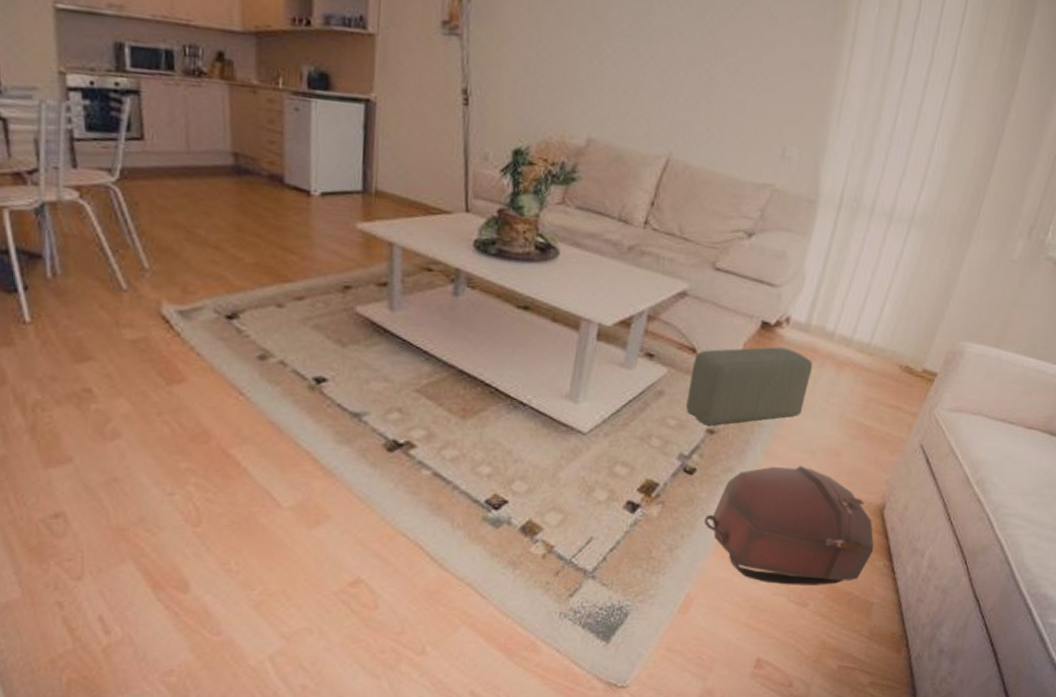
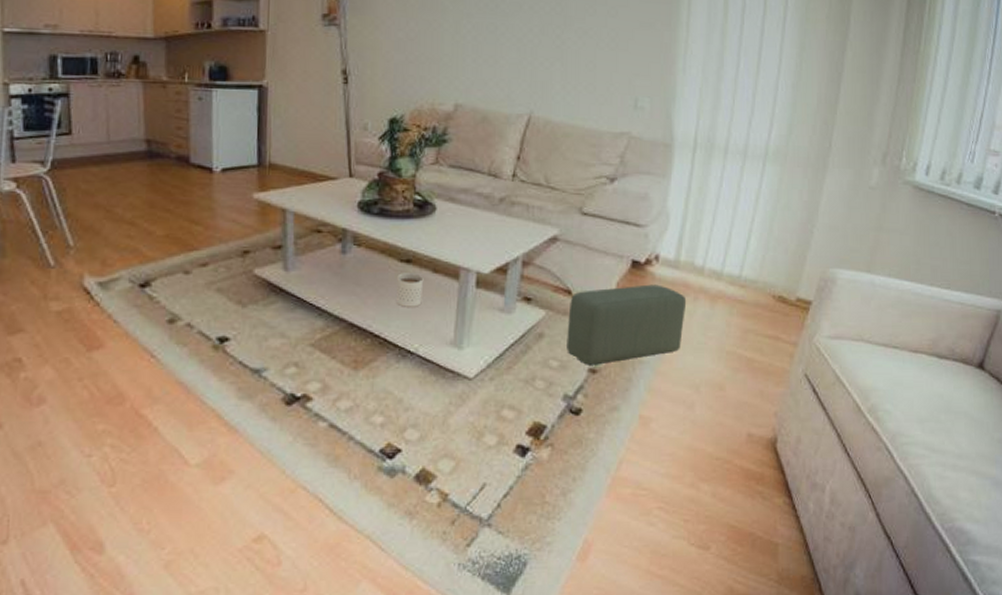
mug: none [510,320,542,357] -> present [395,273,424,307]
backpack: present [703,465,874,585] -> none [594,401,771,527]

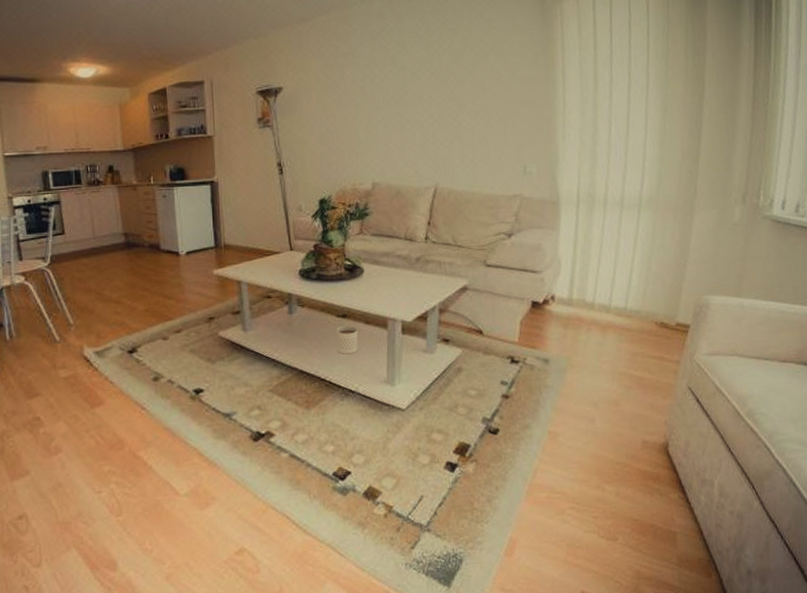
pouf: present [567,284,687,365] -> none [481,320,581,392]

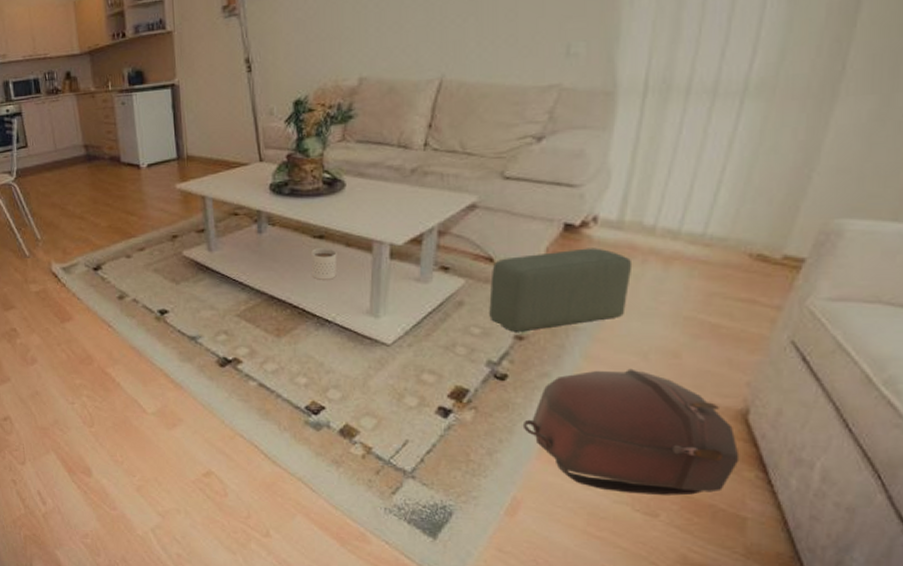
pouf: none [481,320,581,392] -> present [489,248,633,332]
backpack: none [513,416,667,523] -> present [522,368,740,496]

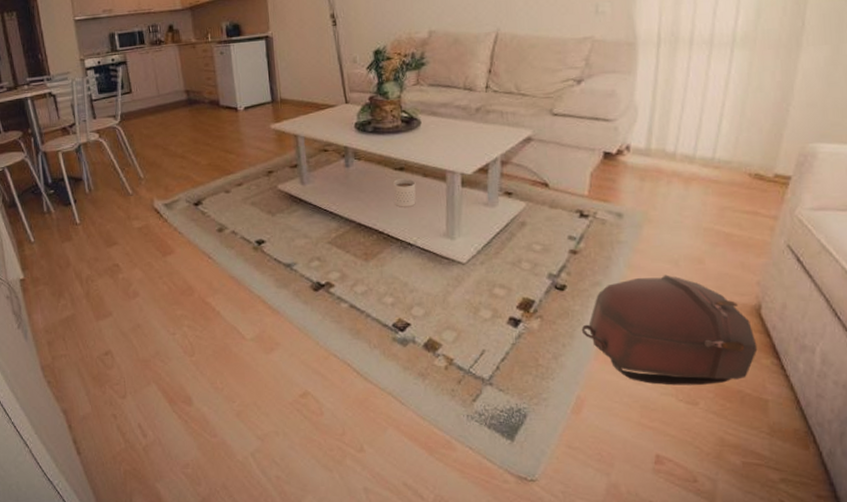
pouf: present [489,248,633,332] -> none [547,172,660,247]

